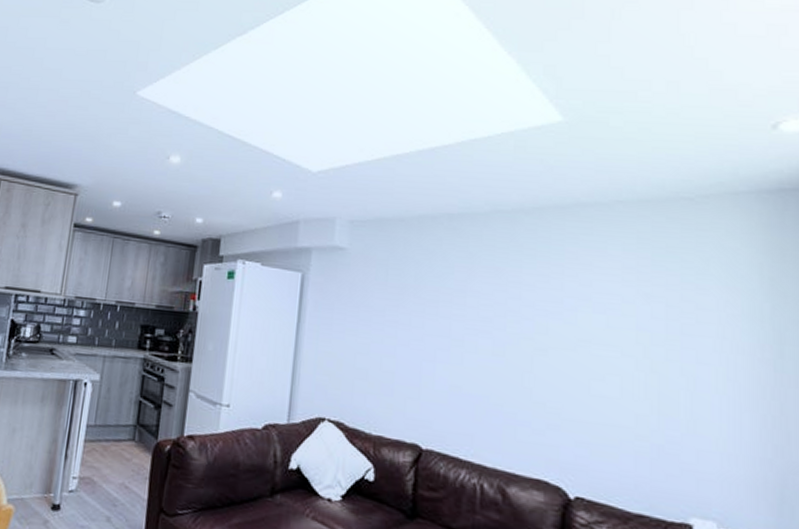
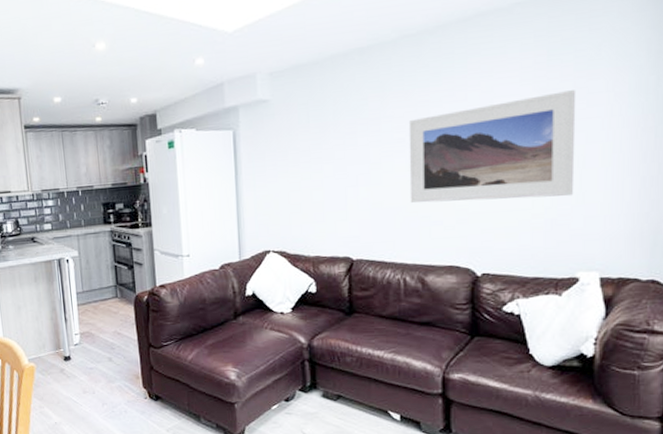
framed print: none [493,299,684,422] -> present [408,90,577,203]

